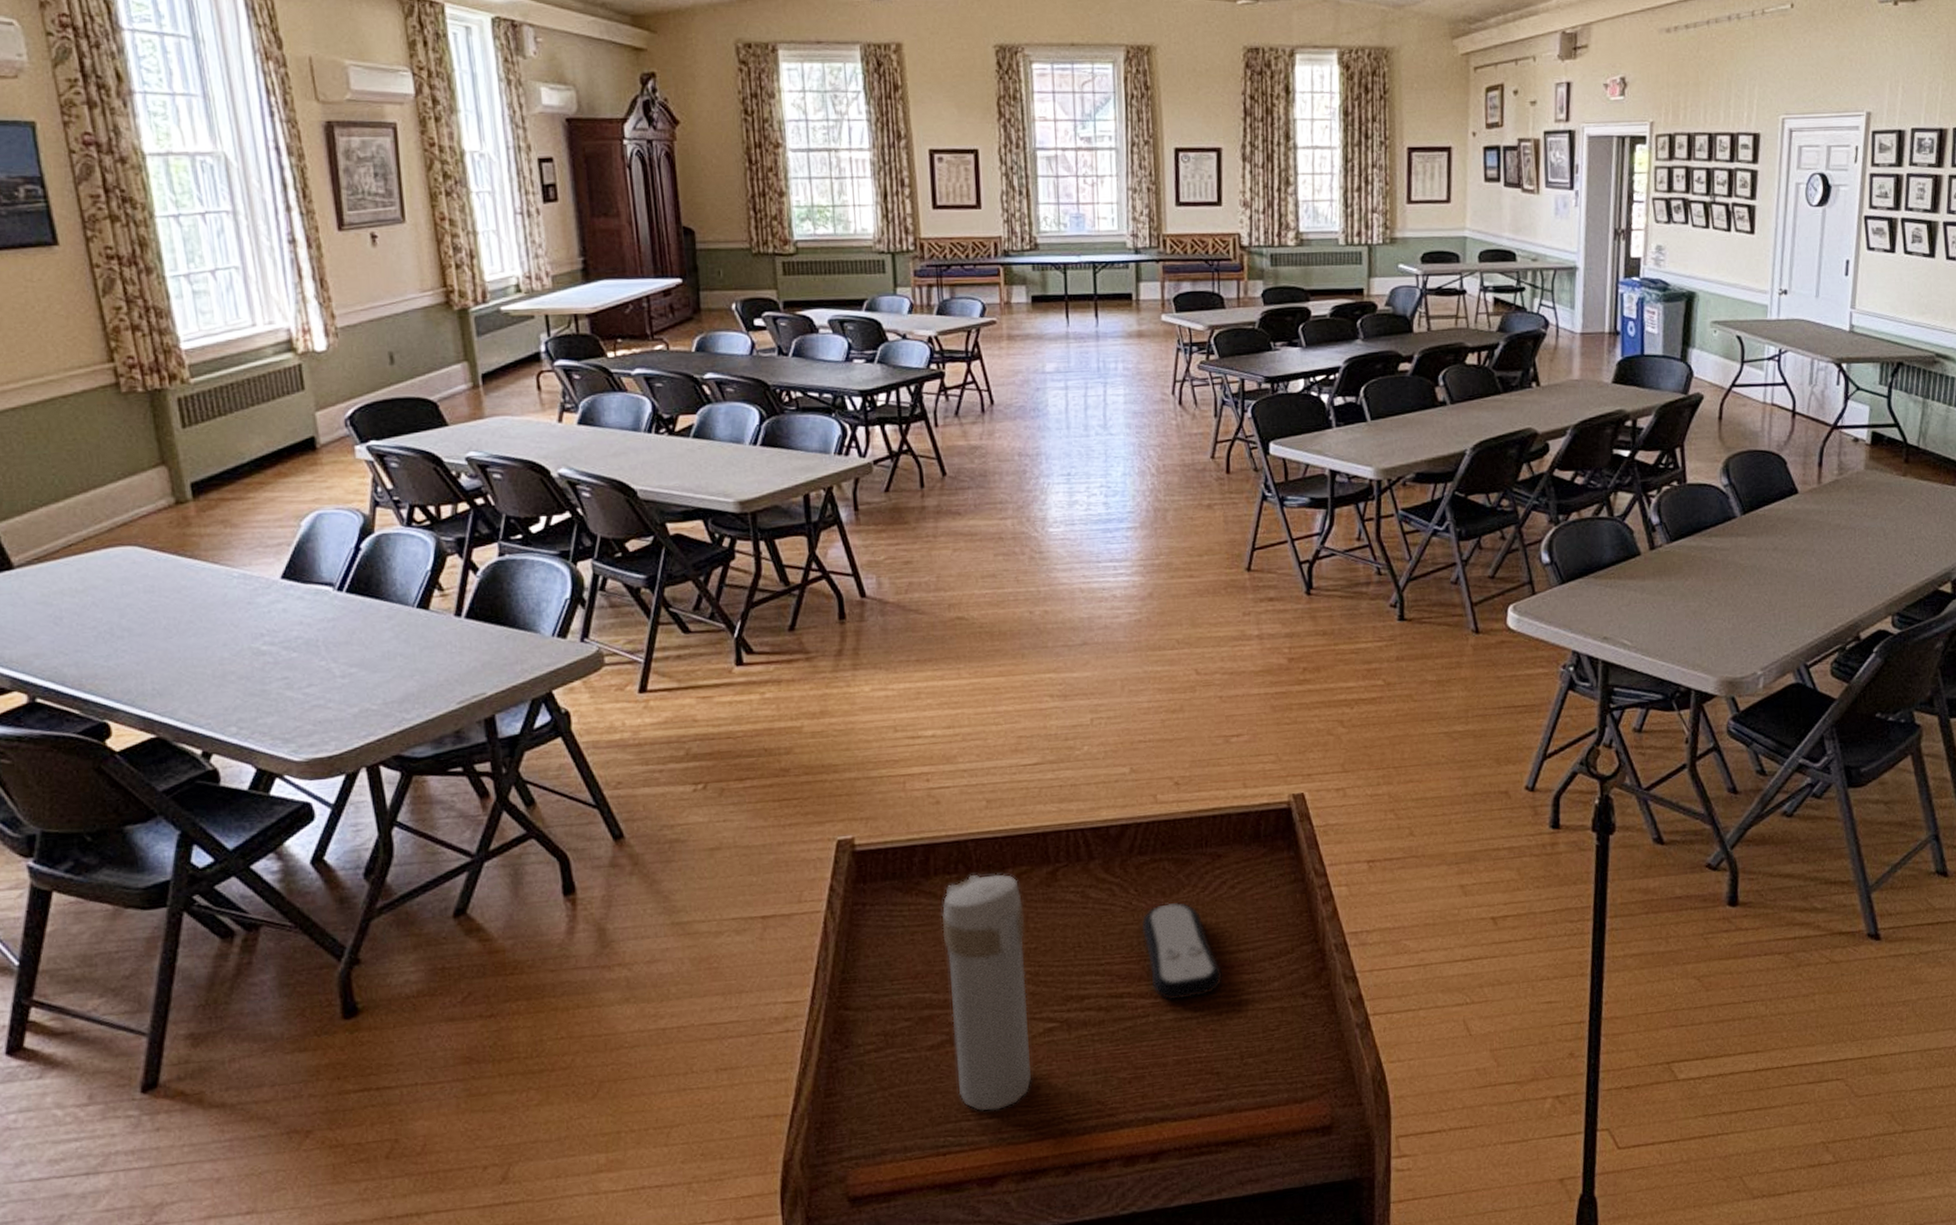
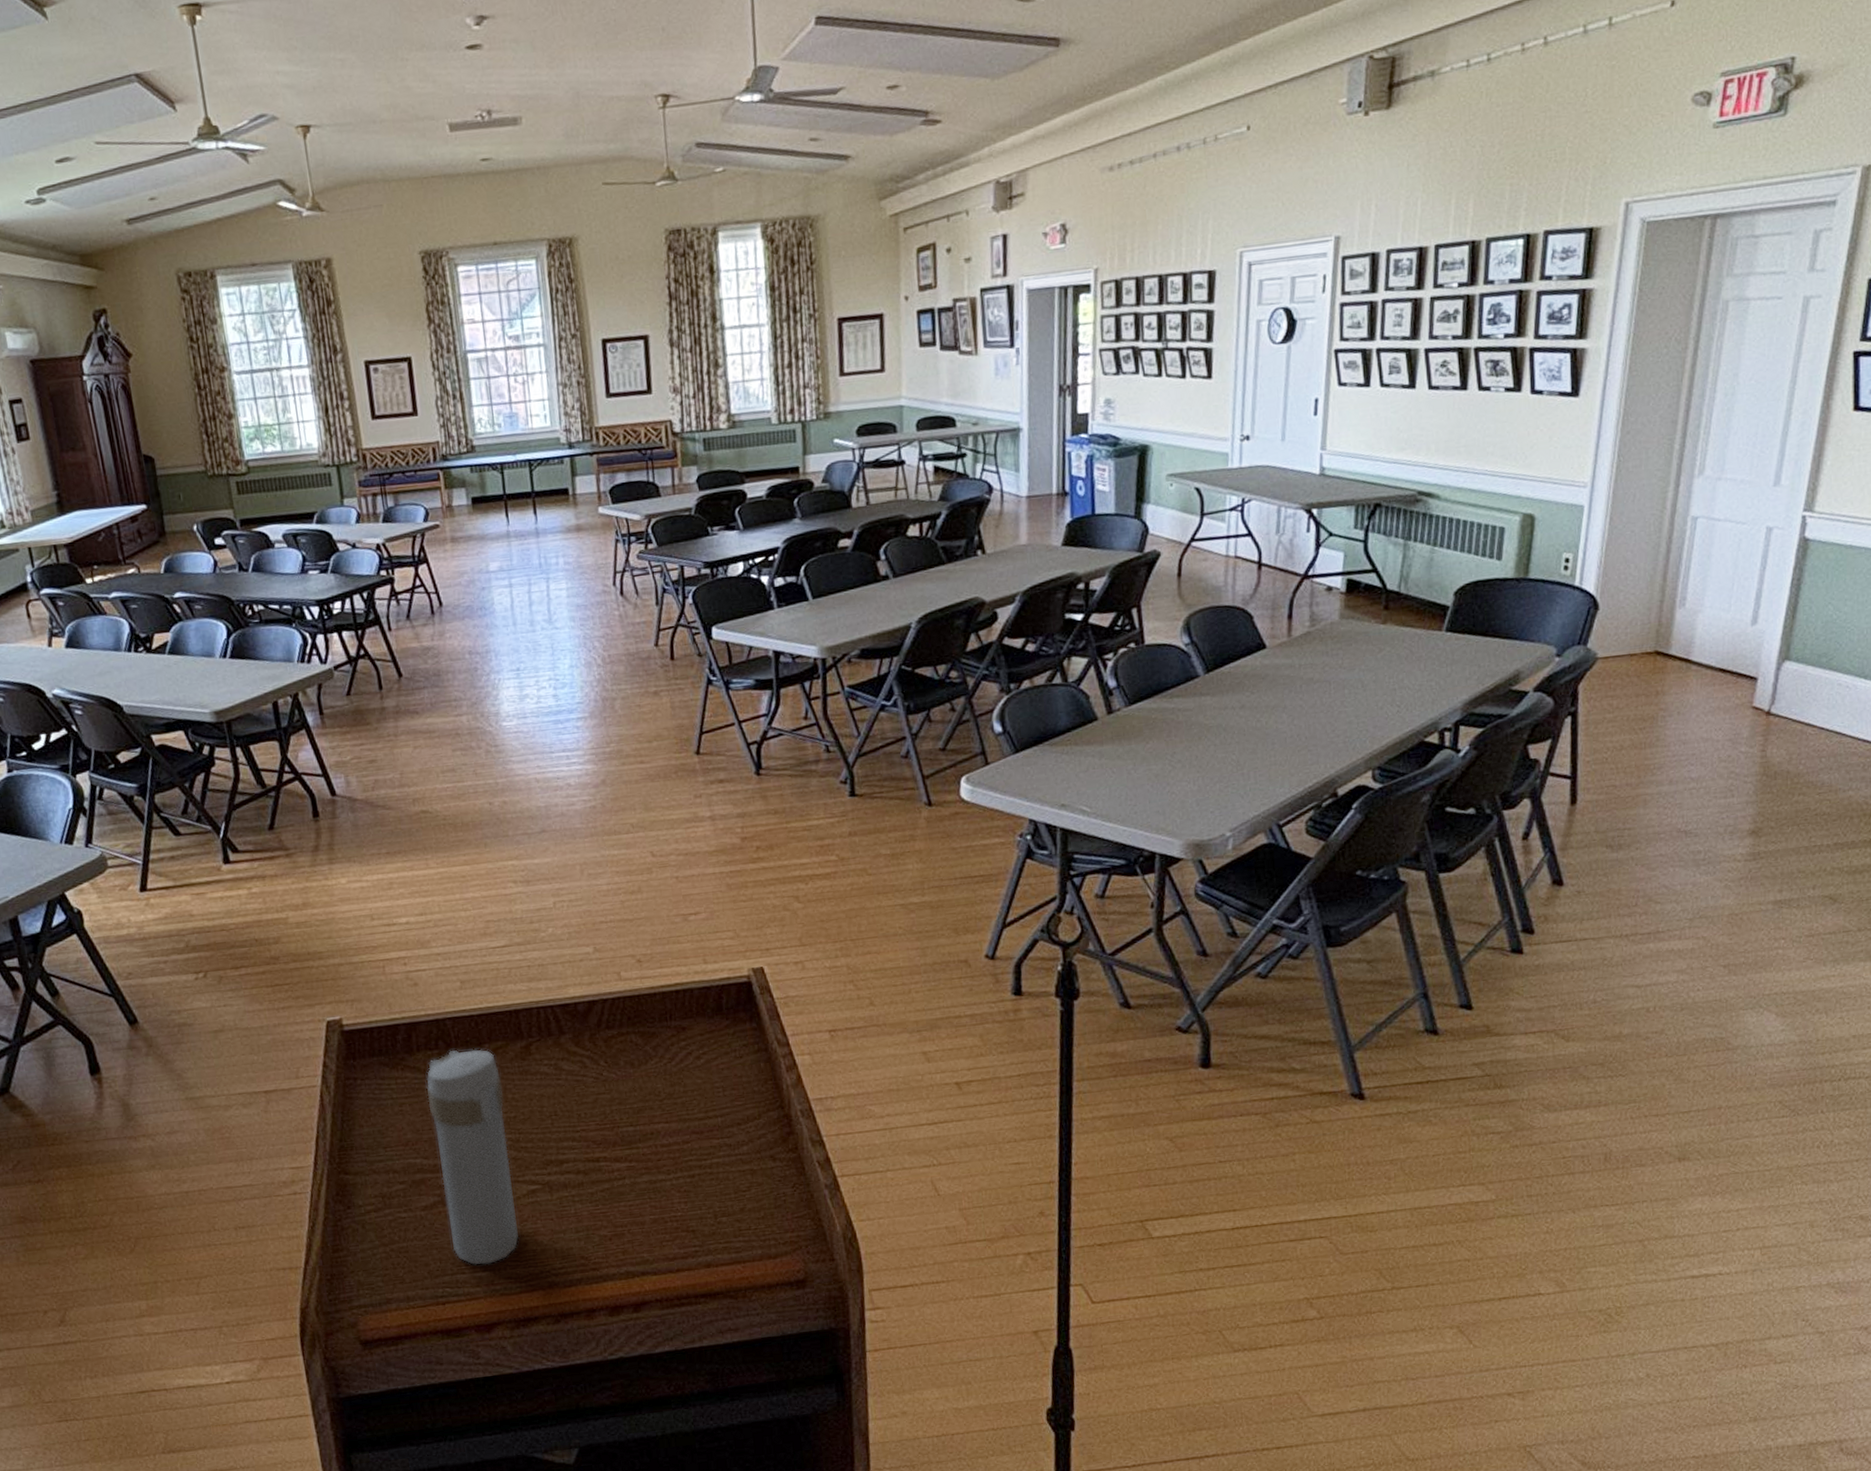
remote control: present [1141,901,1223,1001] -> none [612,1072,694,1164]

